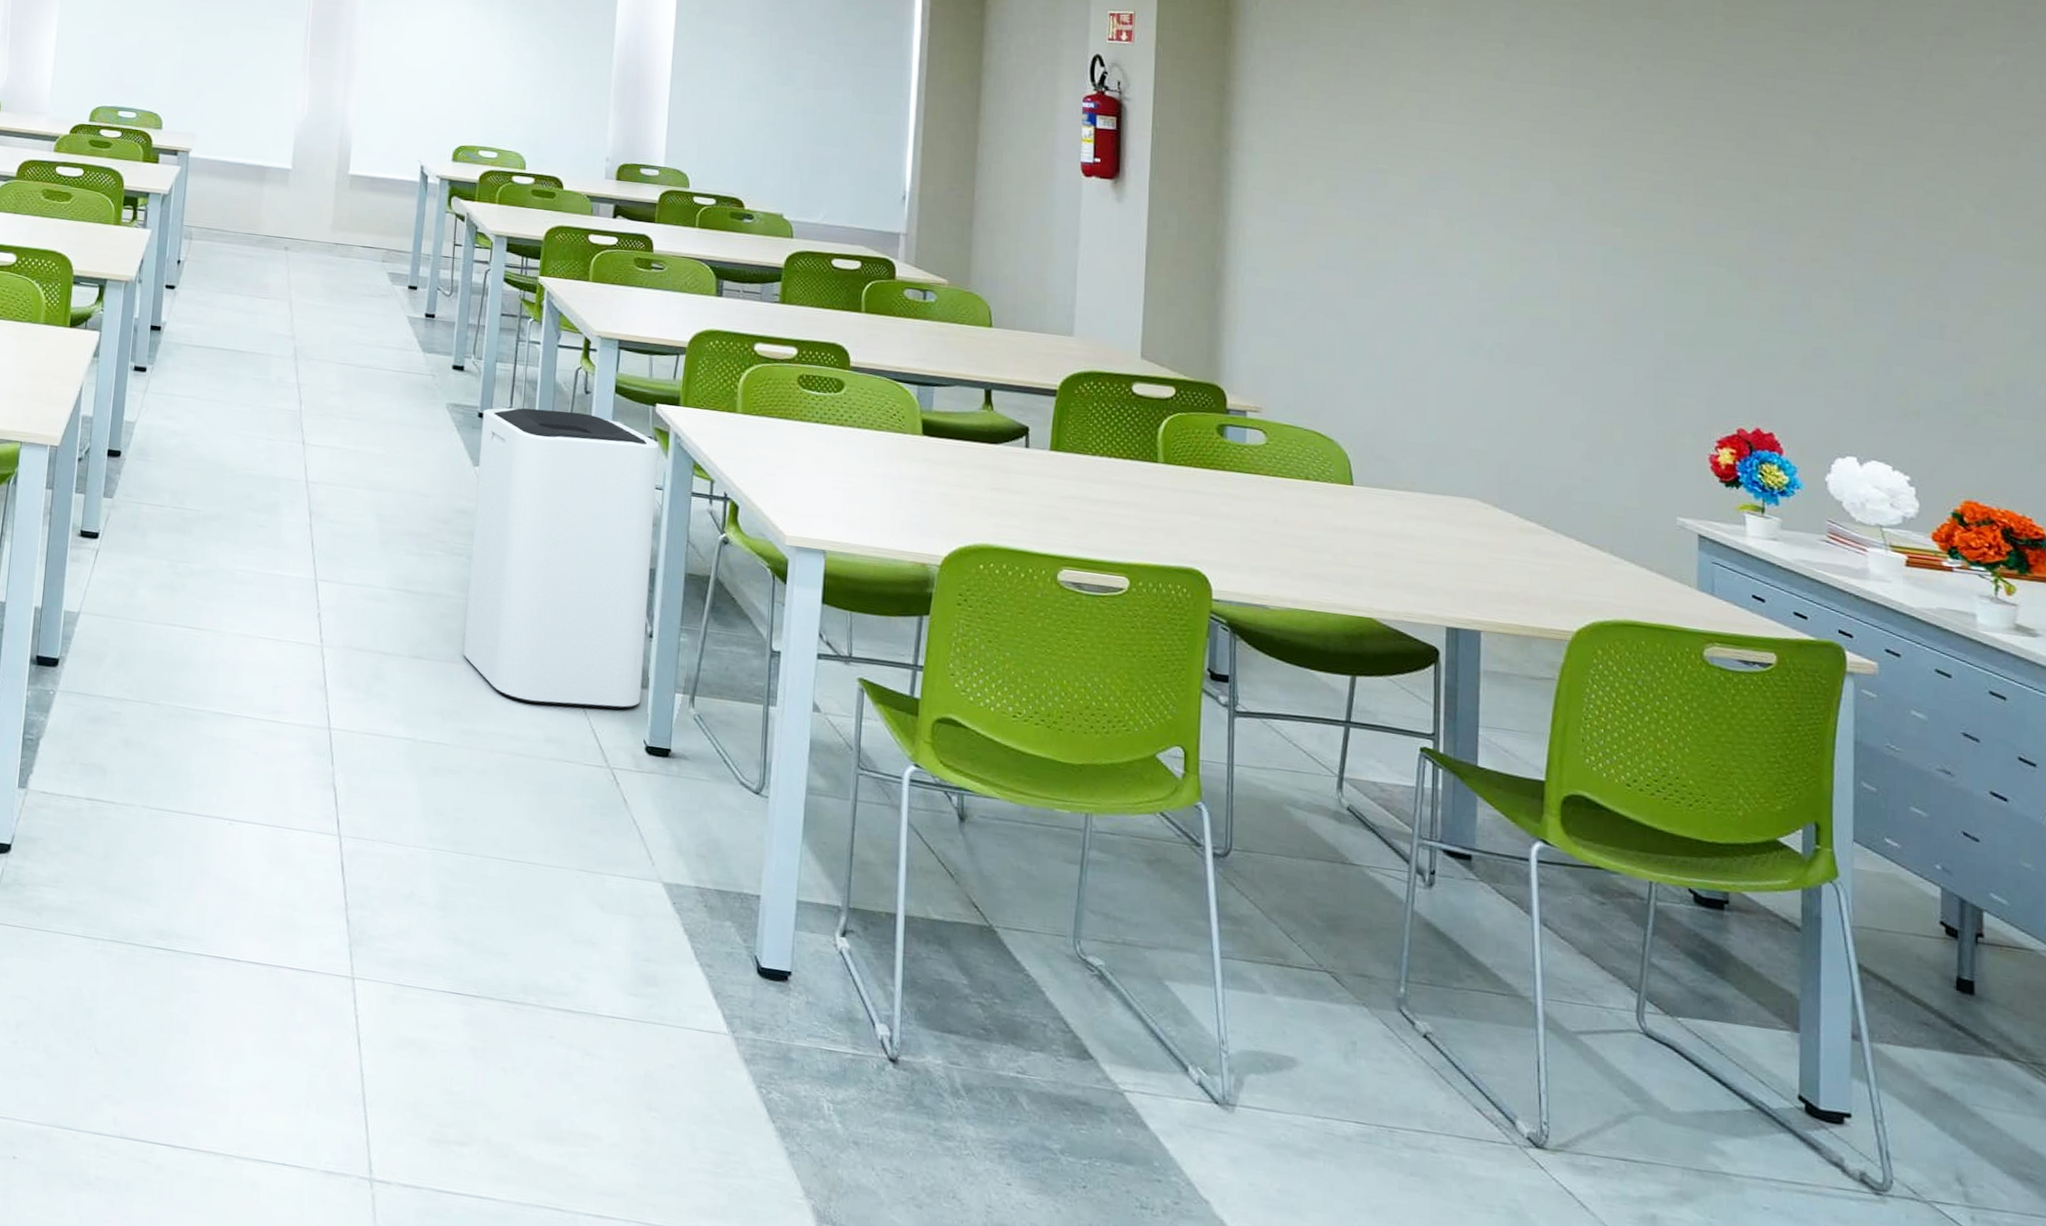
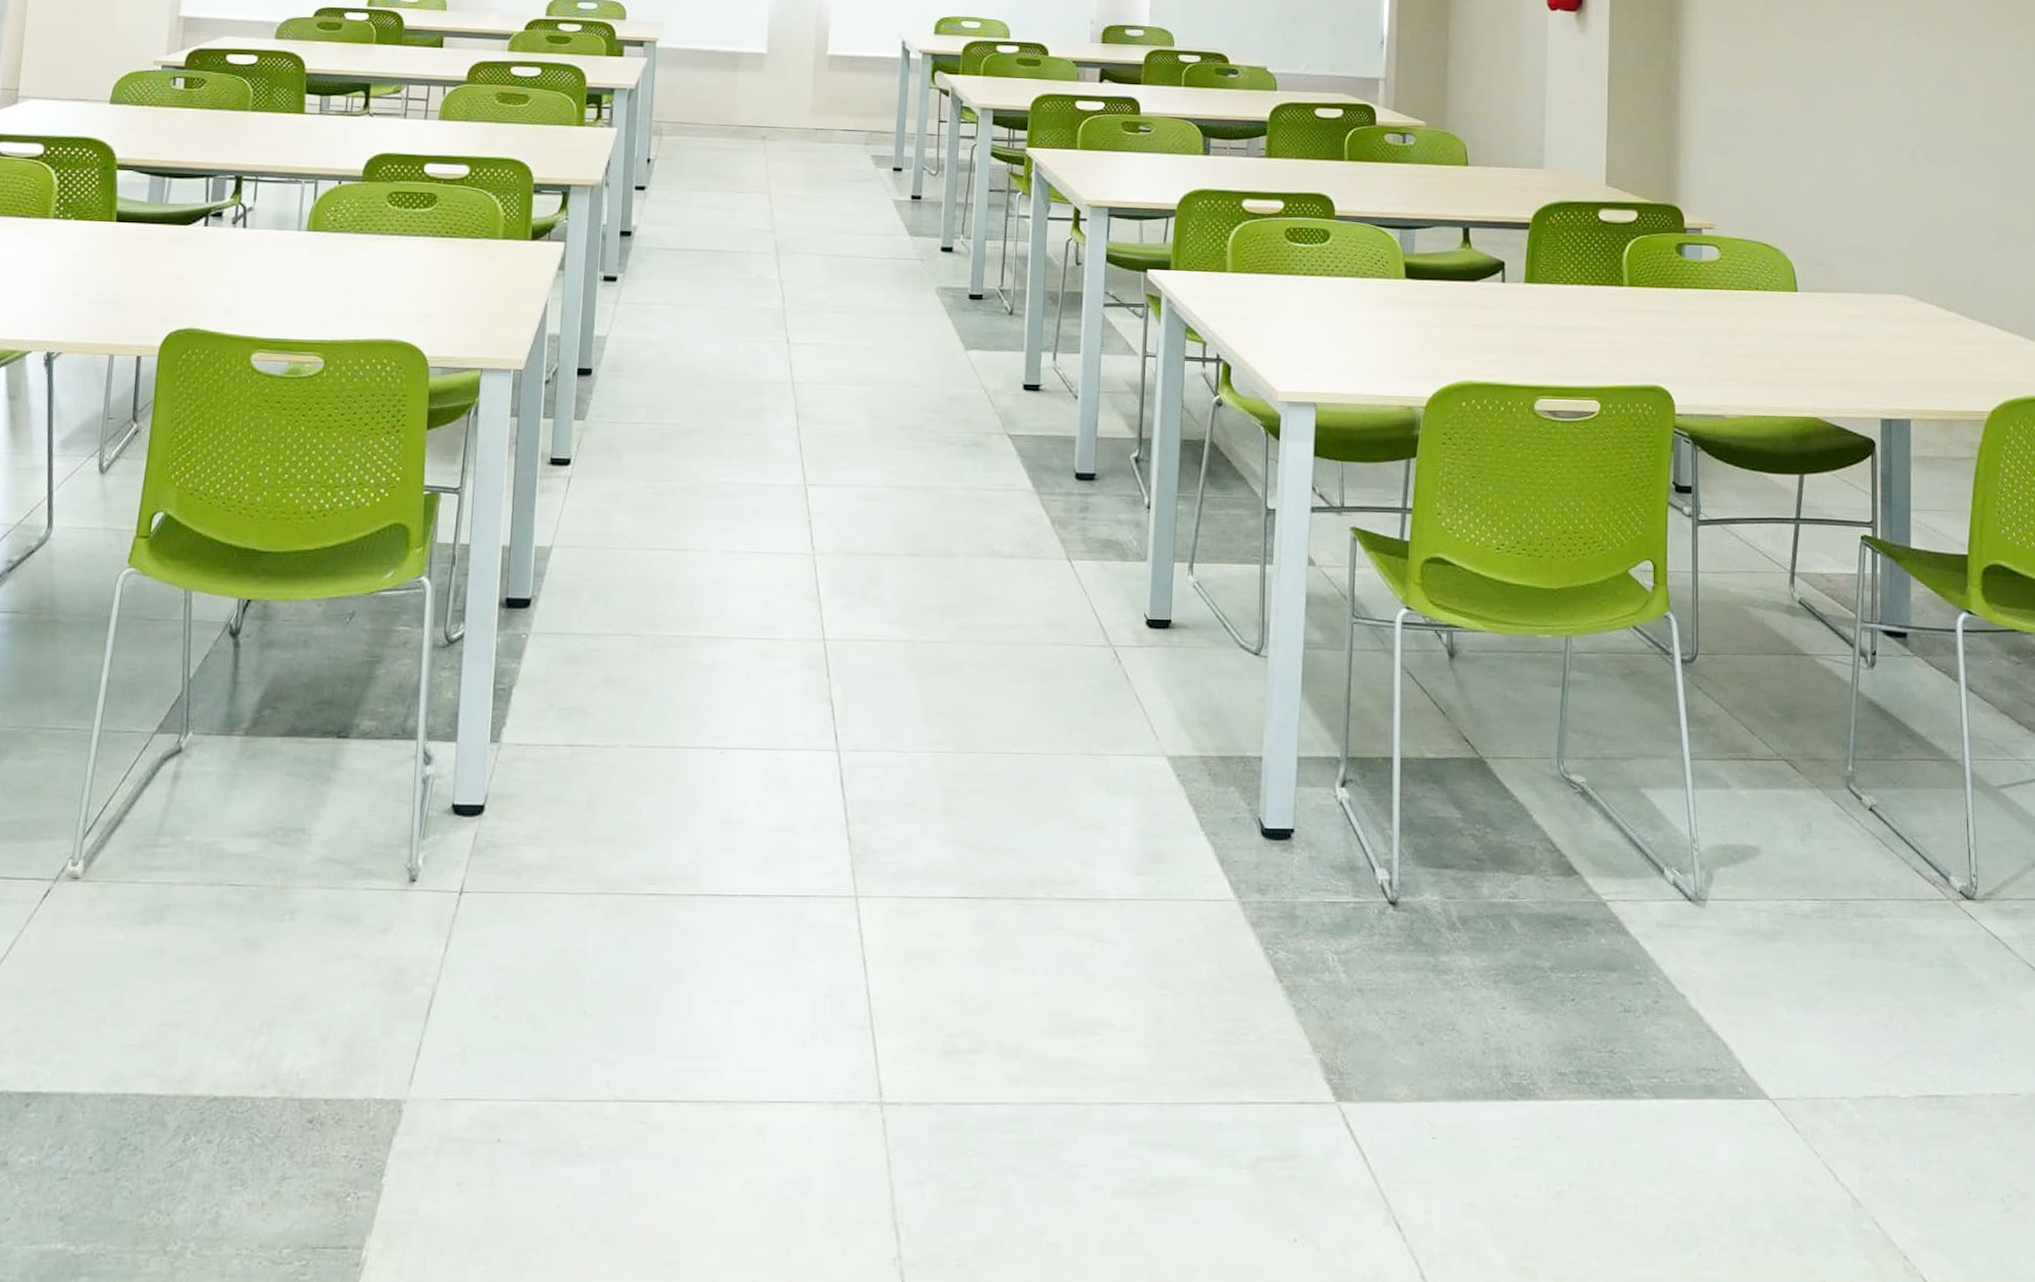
trash can: present [463,408,659,710] -> none [960,285,1151,590]

